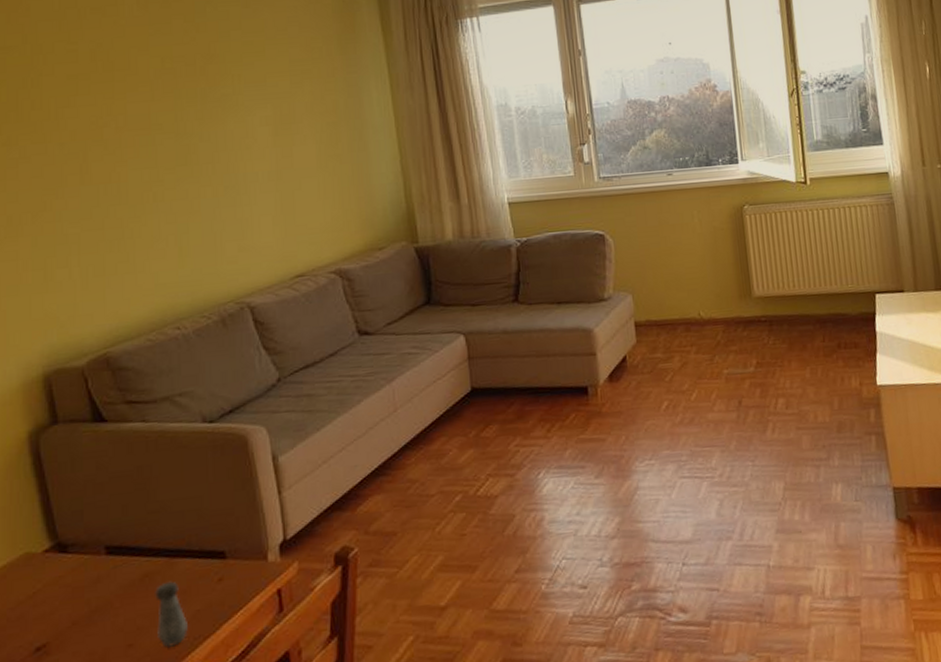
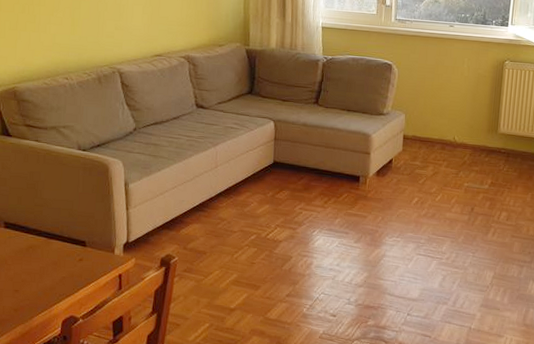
salt shaker: present [155,581,188,647] -> none [35,254,56,297]

